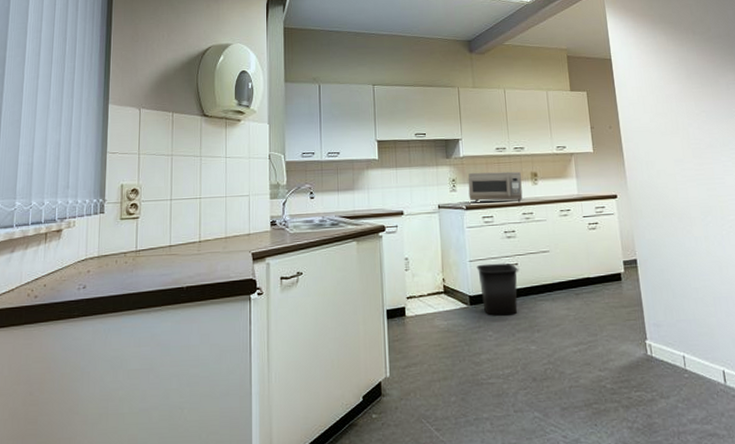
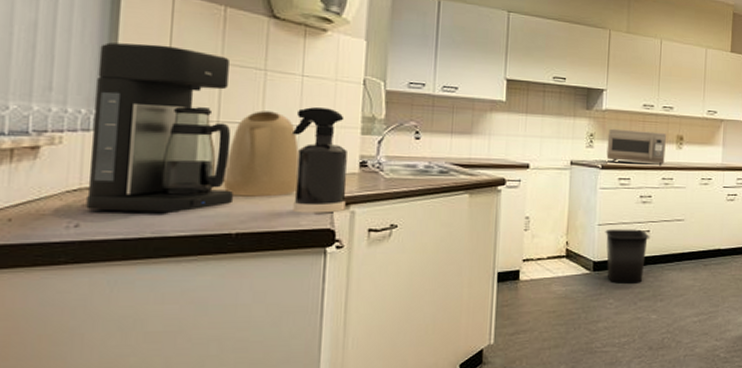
coffee maker: none [90,146,184,275] -> present [86,42,234,213]
kettle: none [176,187,226,257] -> present [222,111,299,197]
spray bottle: none [220,181,262,267] -> present [291,107,347,213]

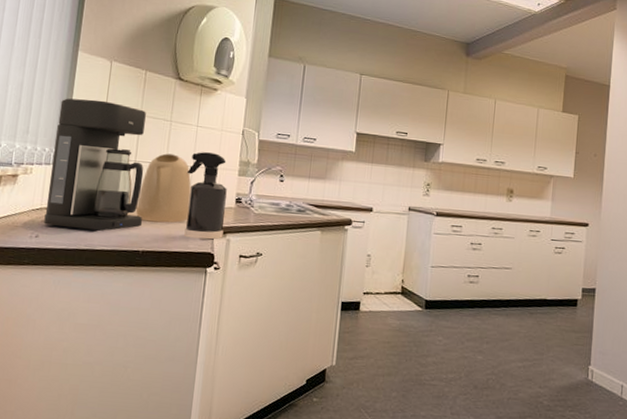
waste bin: present [605,229,649,284] -> none [437,271,478,324]
microwave: present [606,128,667,166] -> none [441,179,498,217]

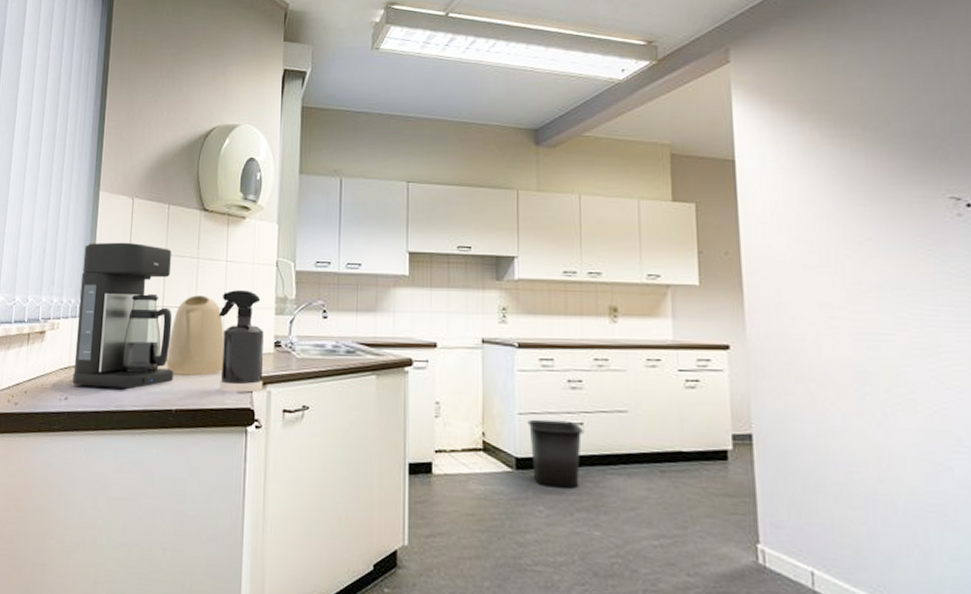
waste bin: none [437,271,478,324] -> present [527,419,583,489]

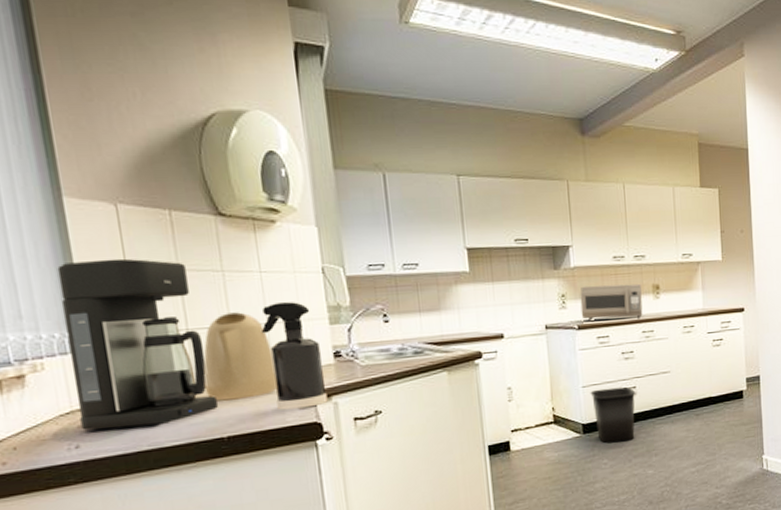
microwave: none [523,300,597,344] -> present [580,283,643,322]

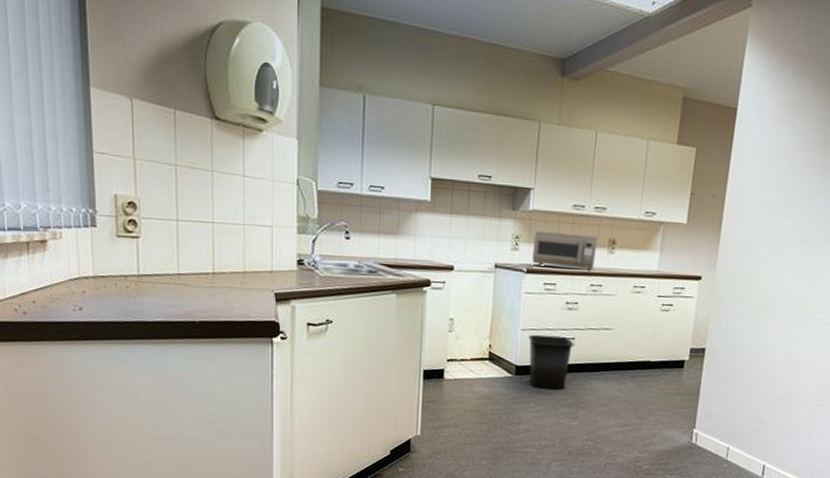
coffee maker: present [57,258,219,431] -> none [80,147,196,301]
kettle: present [203,312,277,401] -> none [185,210,245,290]
spray bottle: present [260,302,328,410] -> none [238,207,287,307]

